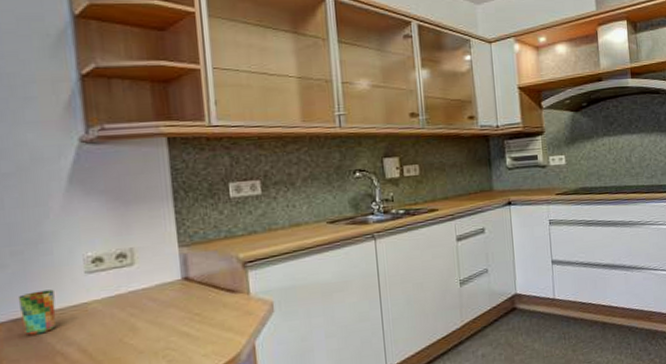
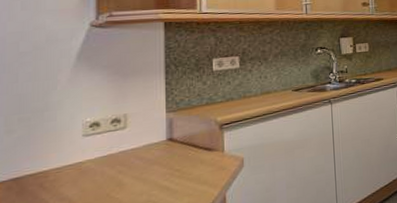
cup: present [17,289,56,336] -> none [20,151,53,193]

